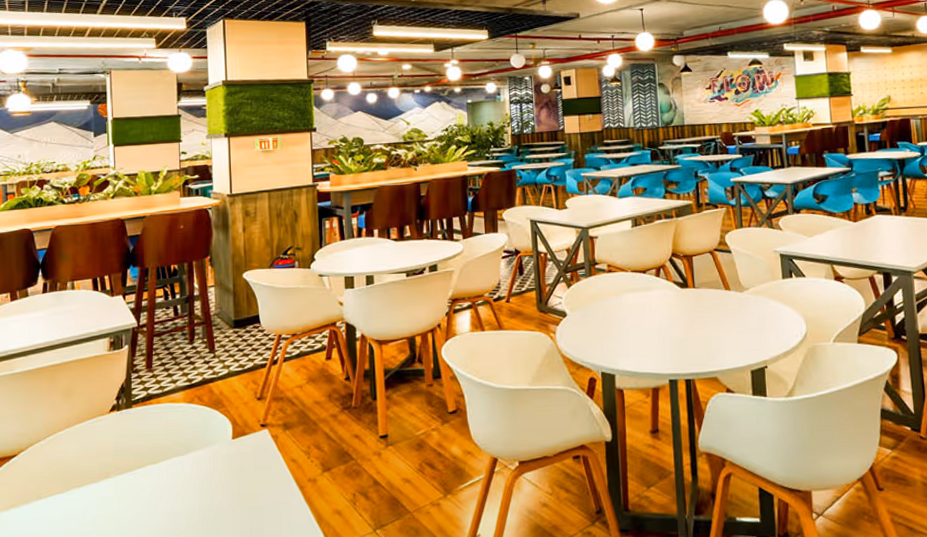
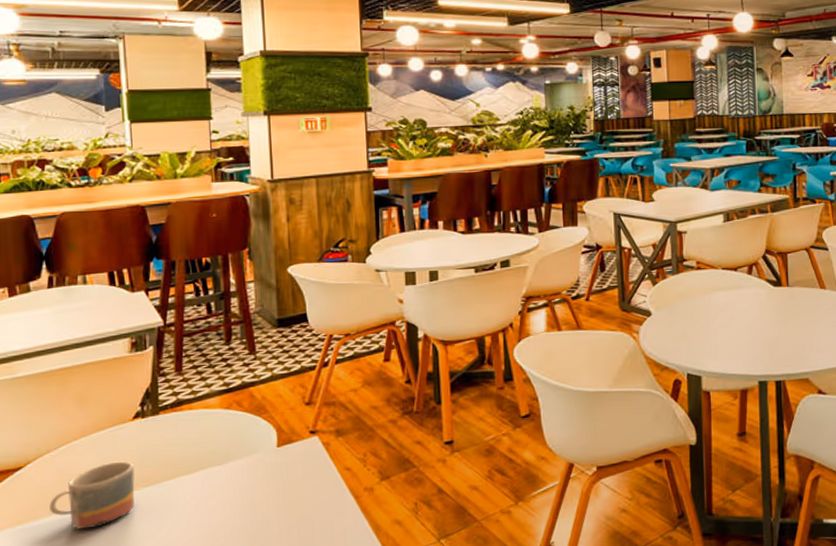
mug: none [38,450,110,514] -> present [49,461,135,530]

